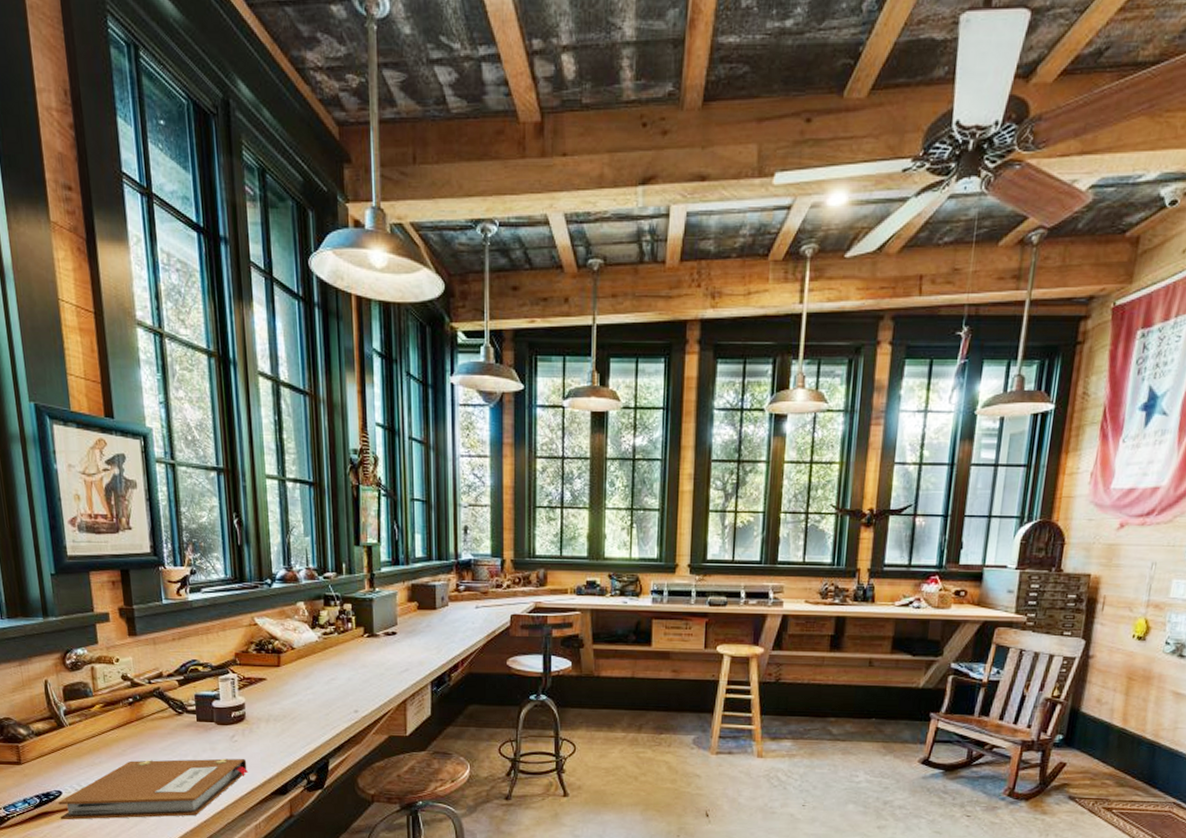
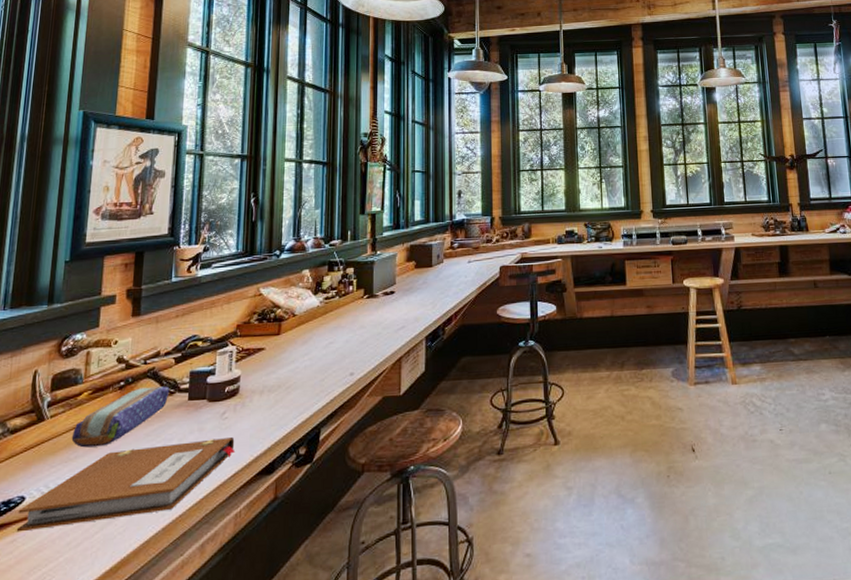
pencil case: none [92,705,178,755] -> present [71,386,170,448]

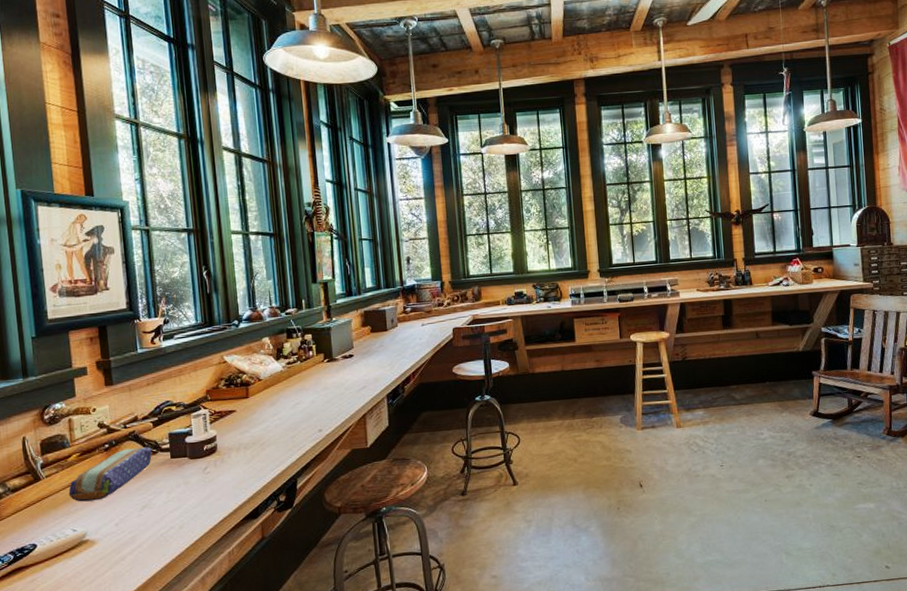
notebook: present [16,436,236,533] -> none [32,488,221,574]

